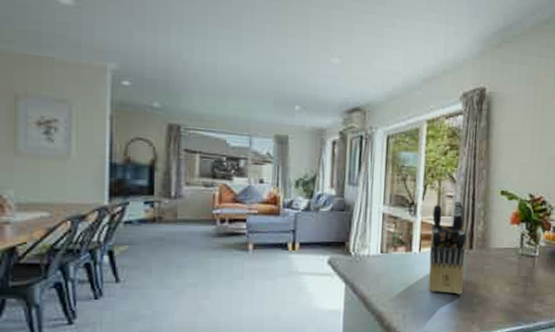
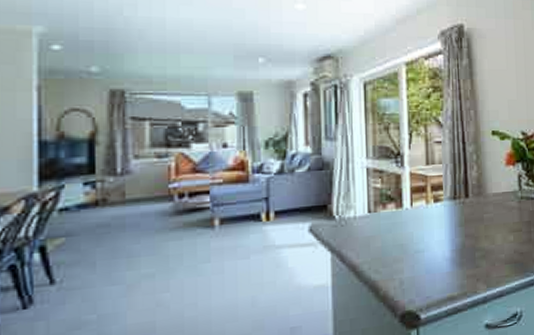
knife block: present [428,200,467,295] -> none [421,145,463,251]

